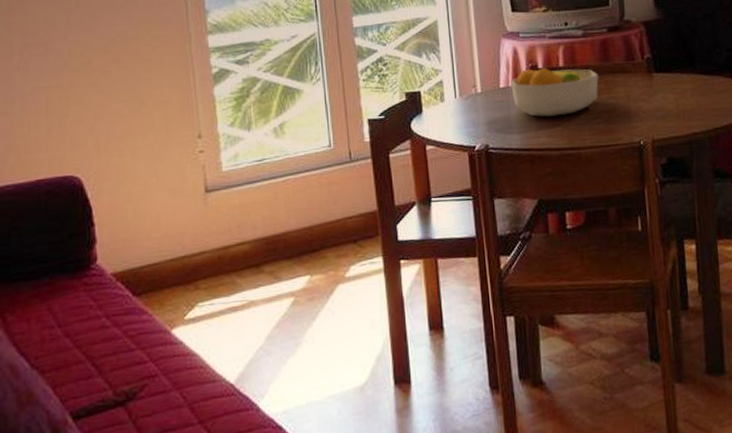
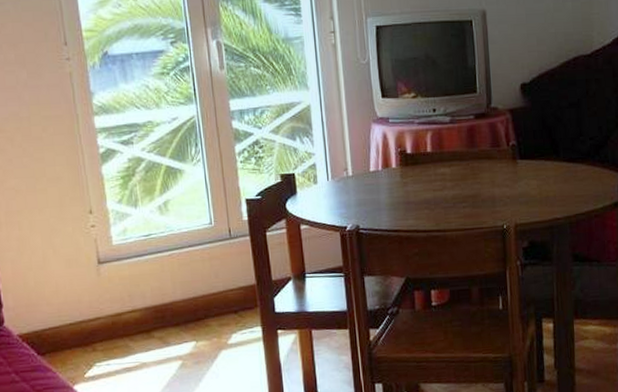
fruit bowl: present [510,67,599,117] -> none [380,152,465,200]

